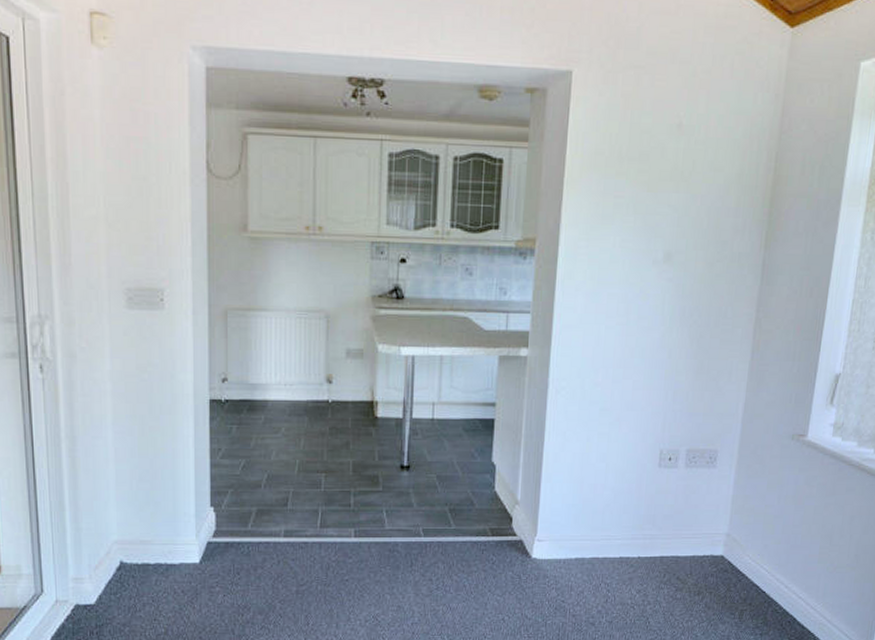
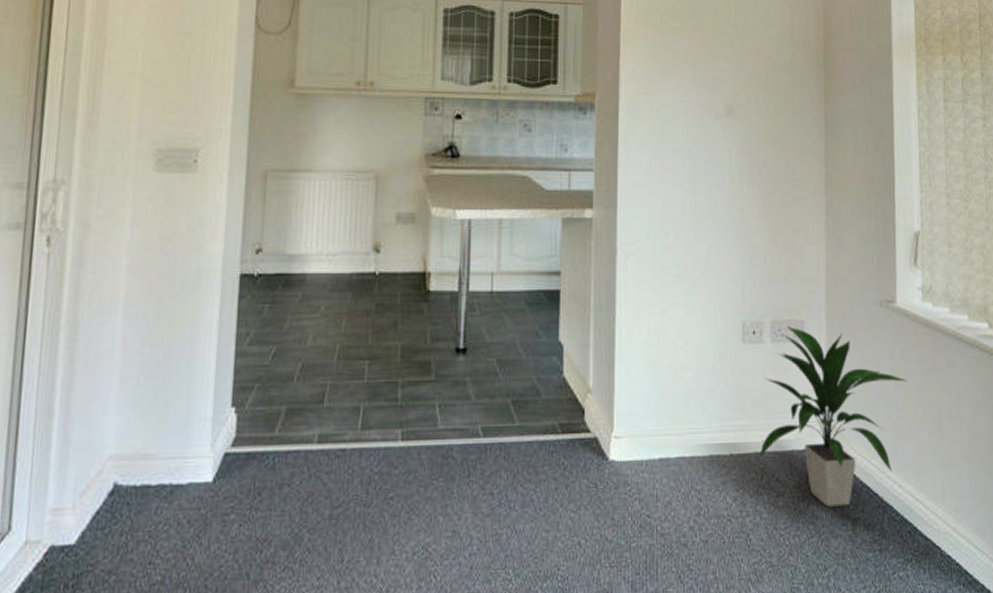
indoor plant: none [662,454,807,600] -> present [758,325,908,507]

